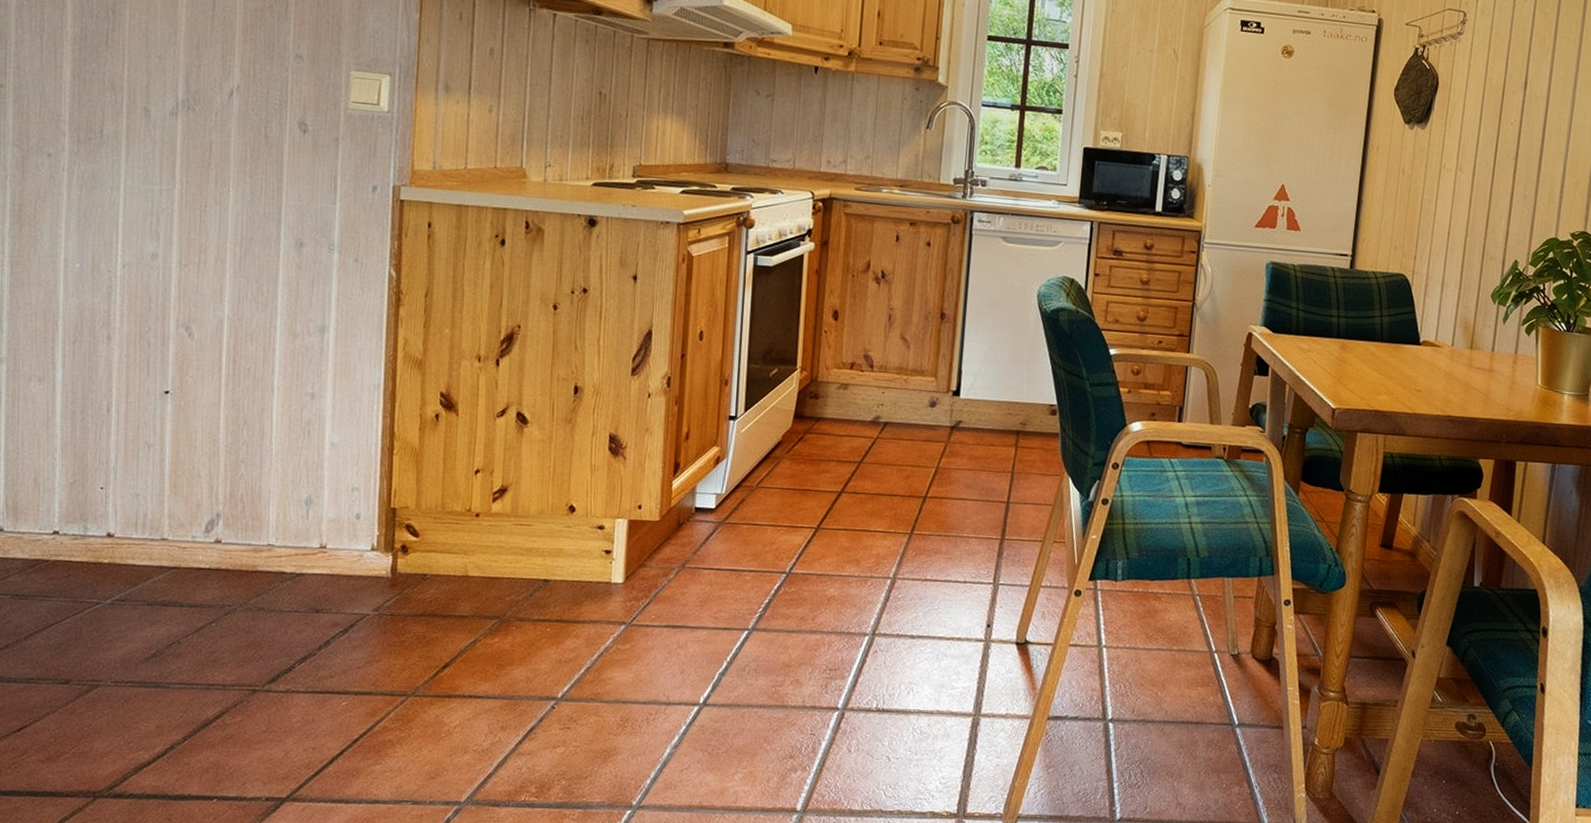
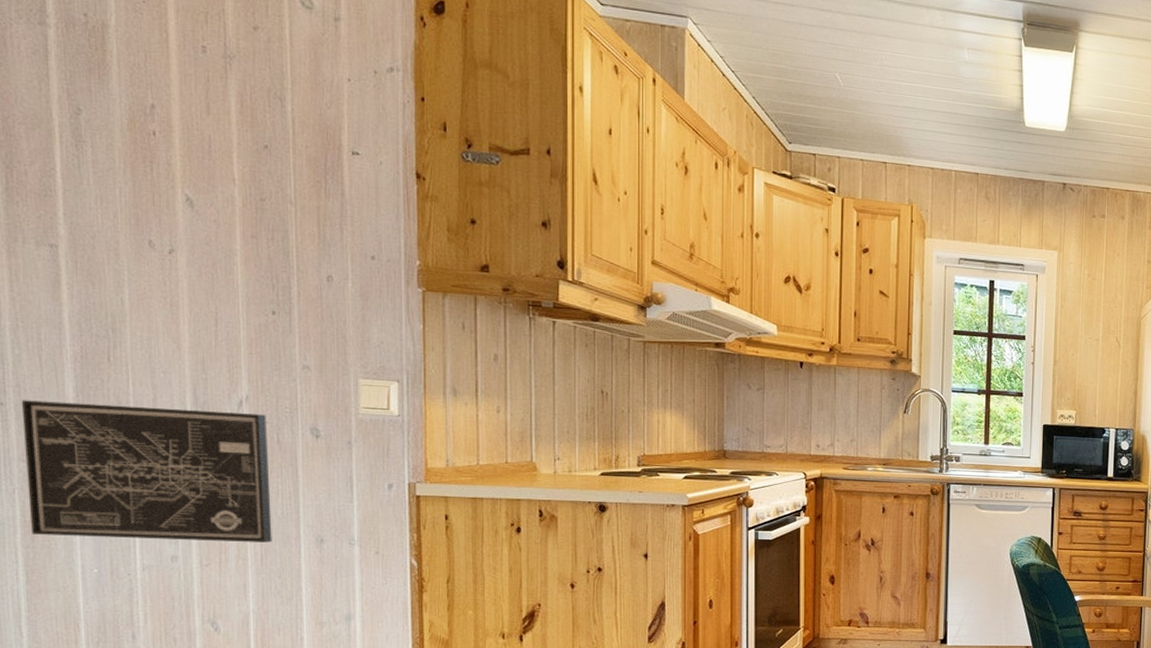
wall art: none [19,82,256,244] -> present [22,400,273,543]

